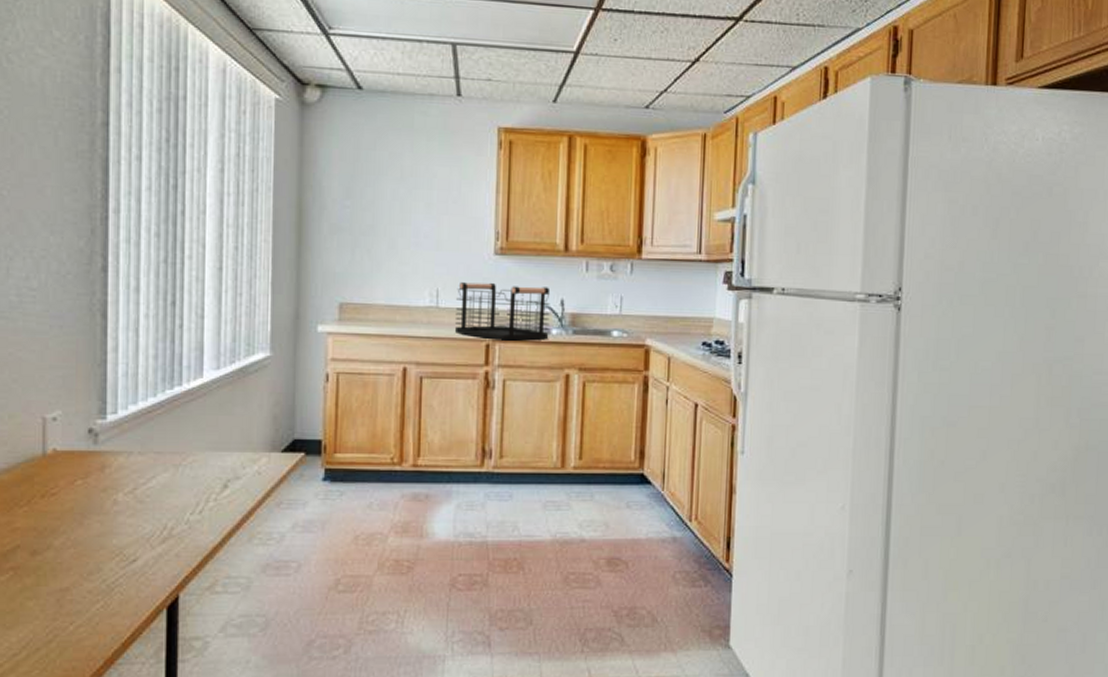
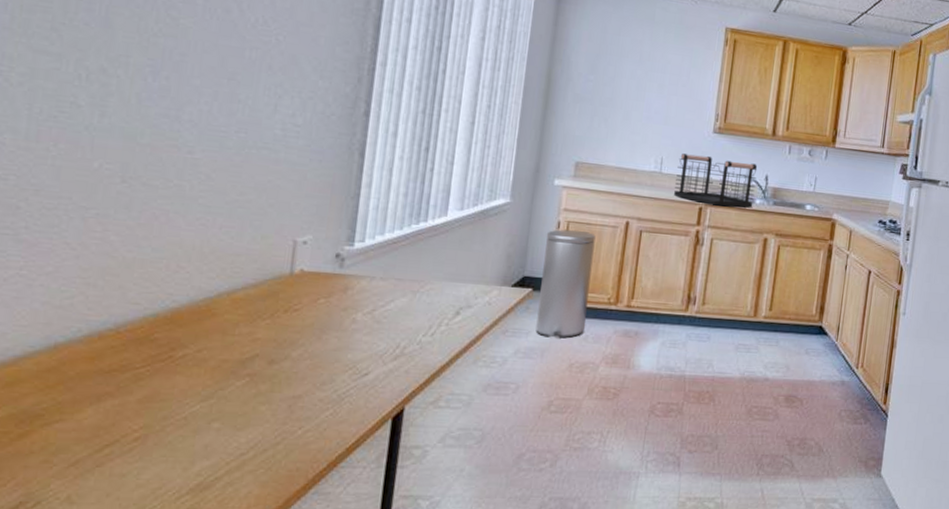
pedal bin: none [313,383,370,509] -> present [535,229,596,339]

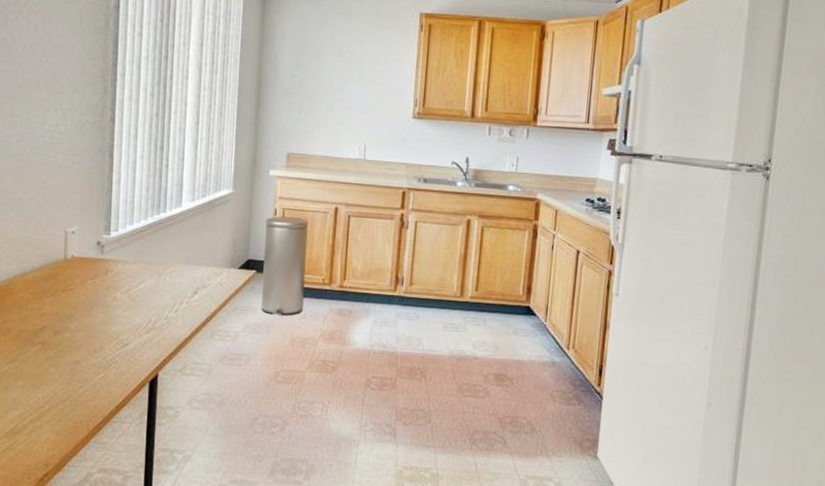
dish rack: present [674,153,758,208] -> none [378,140,458,191]

